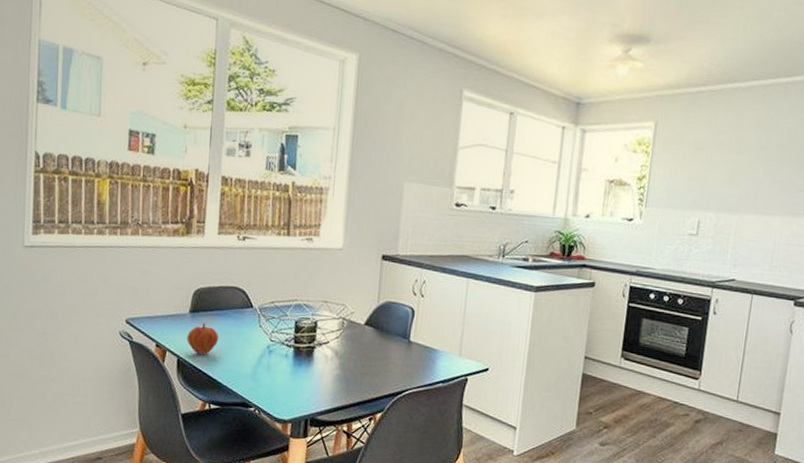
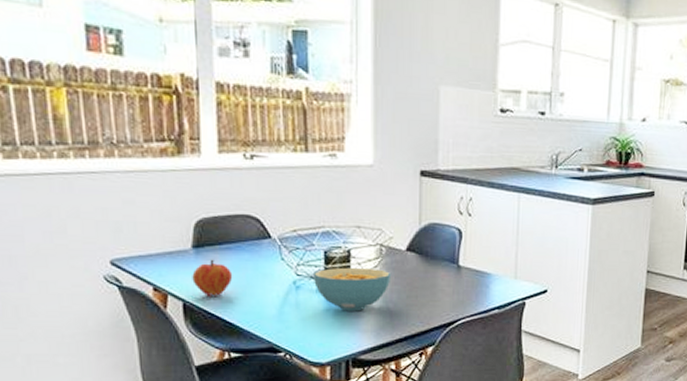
cereal bowl: none [284,336,350,376] -> present [312,267,392,311]

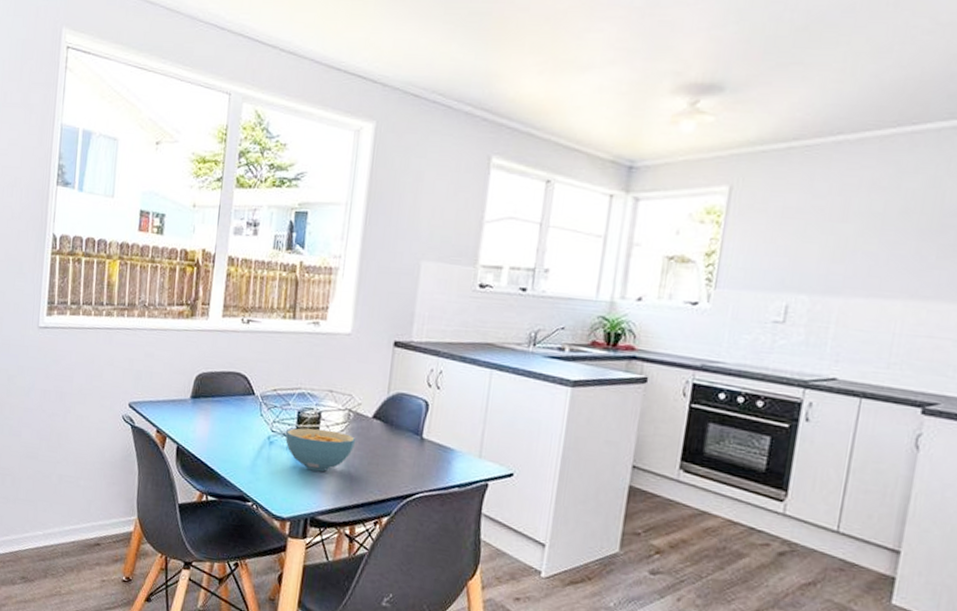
fruit: present [192,259,233,296] -> none [187,409,219,443]

